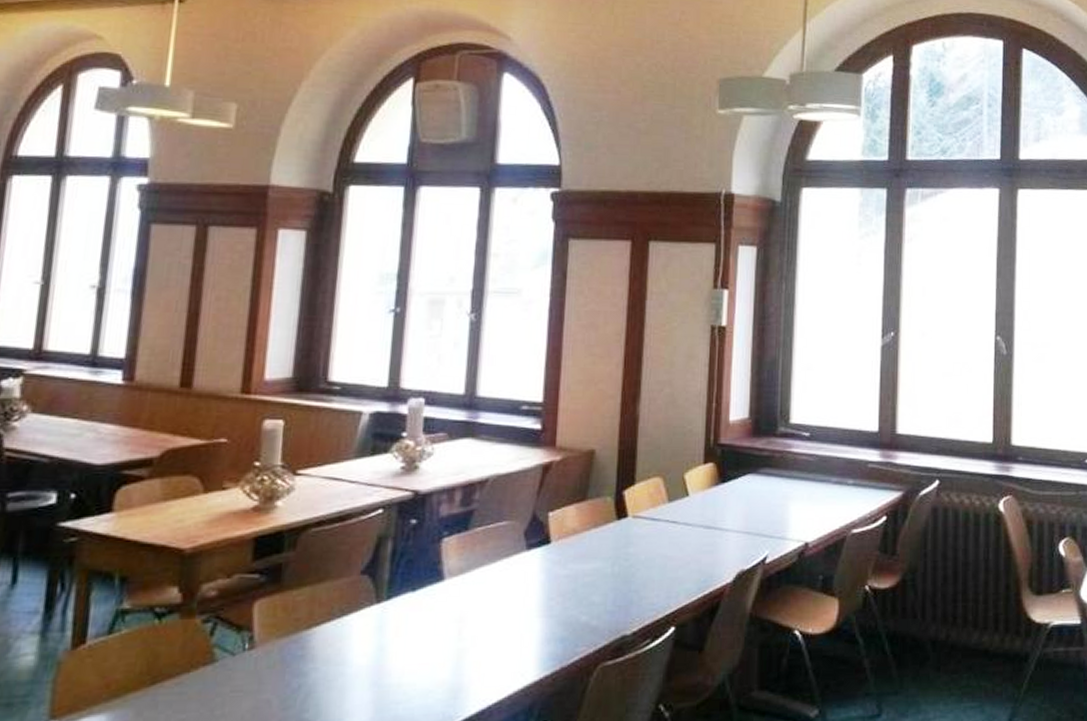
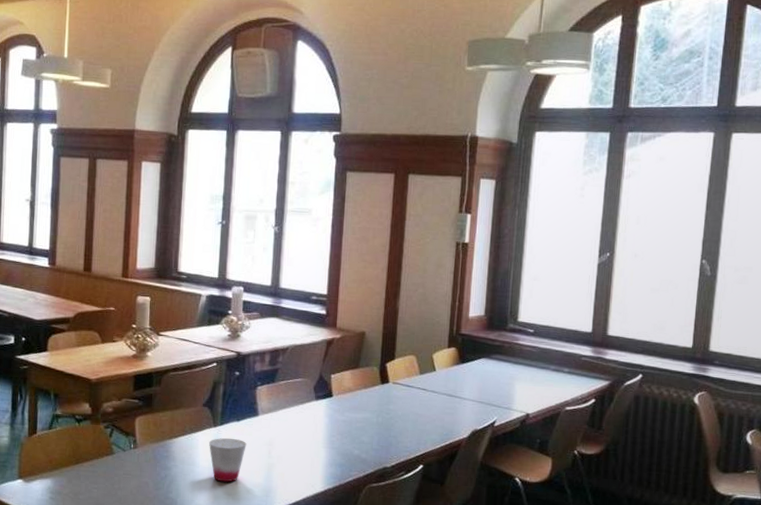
cup: none [368,617,426,685] -> present [209,438,247,482]

